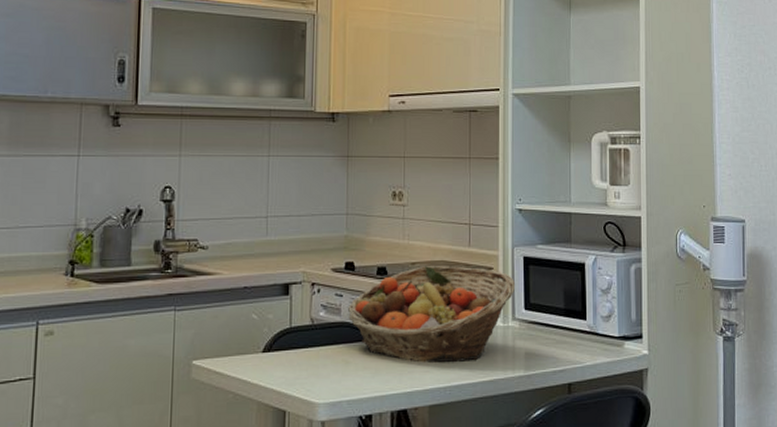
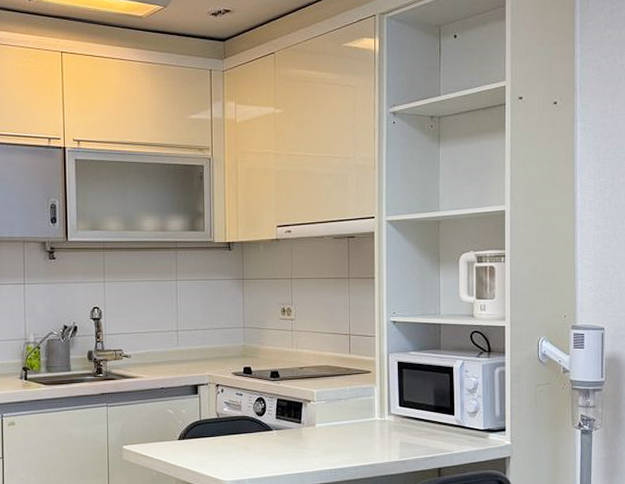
fruit basket: present [348,266,516,363] -> none [247,370,391,449]

